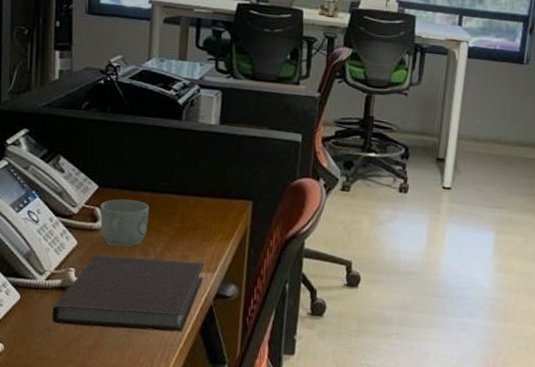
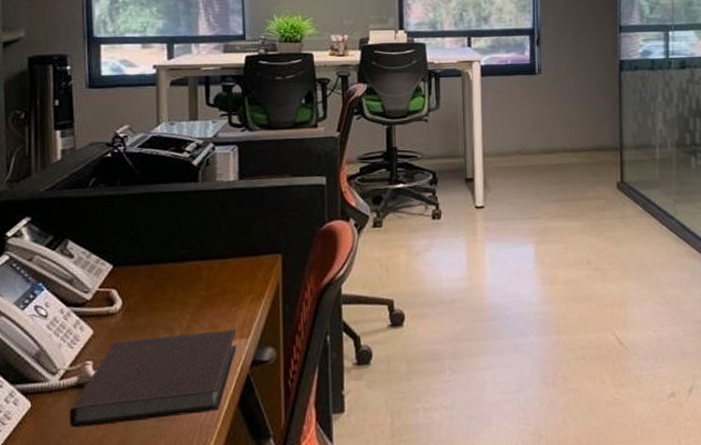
mug: present [100,199,149,247] -> none [116,274,171,329]

